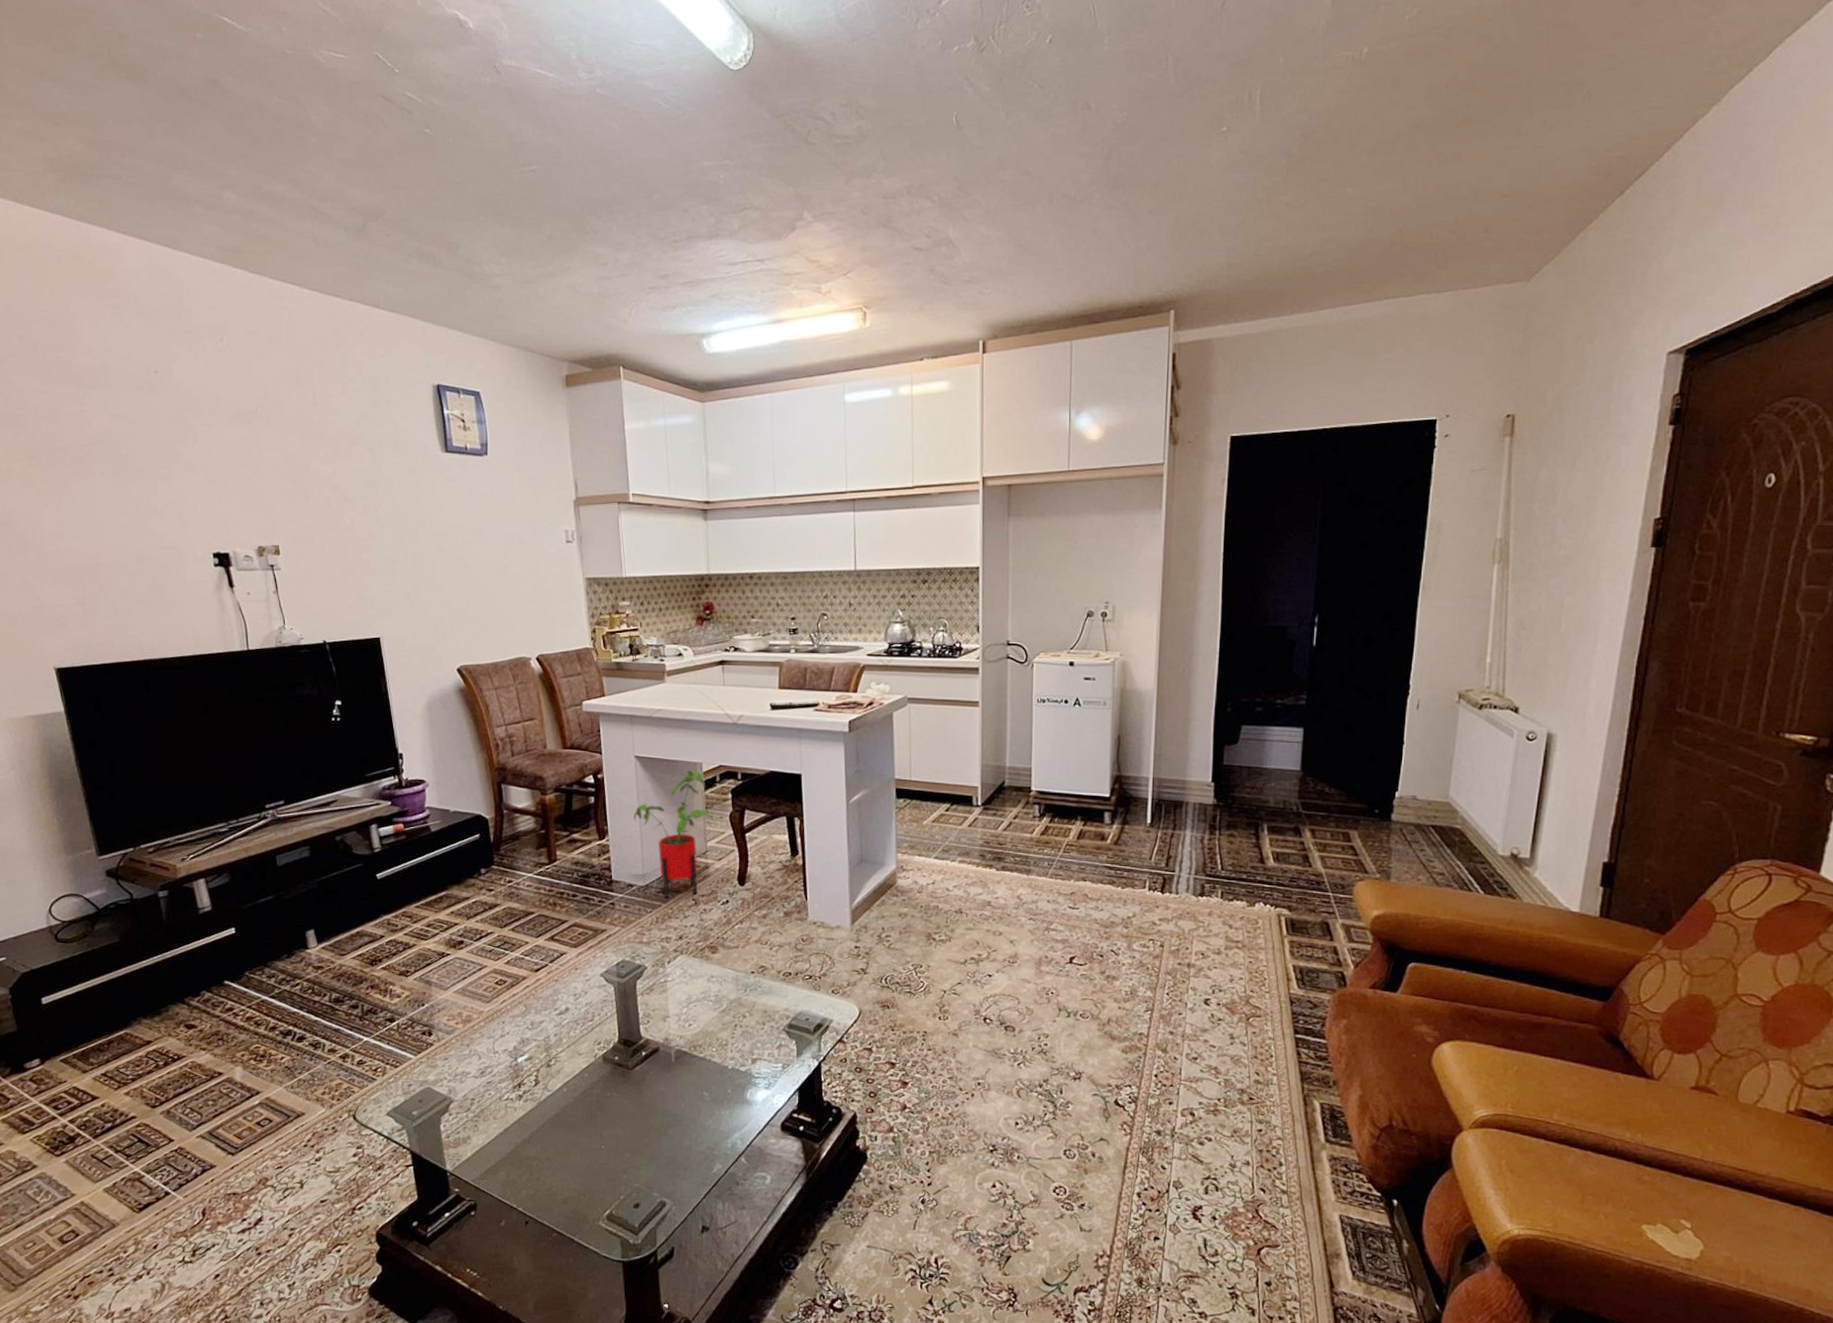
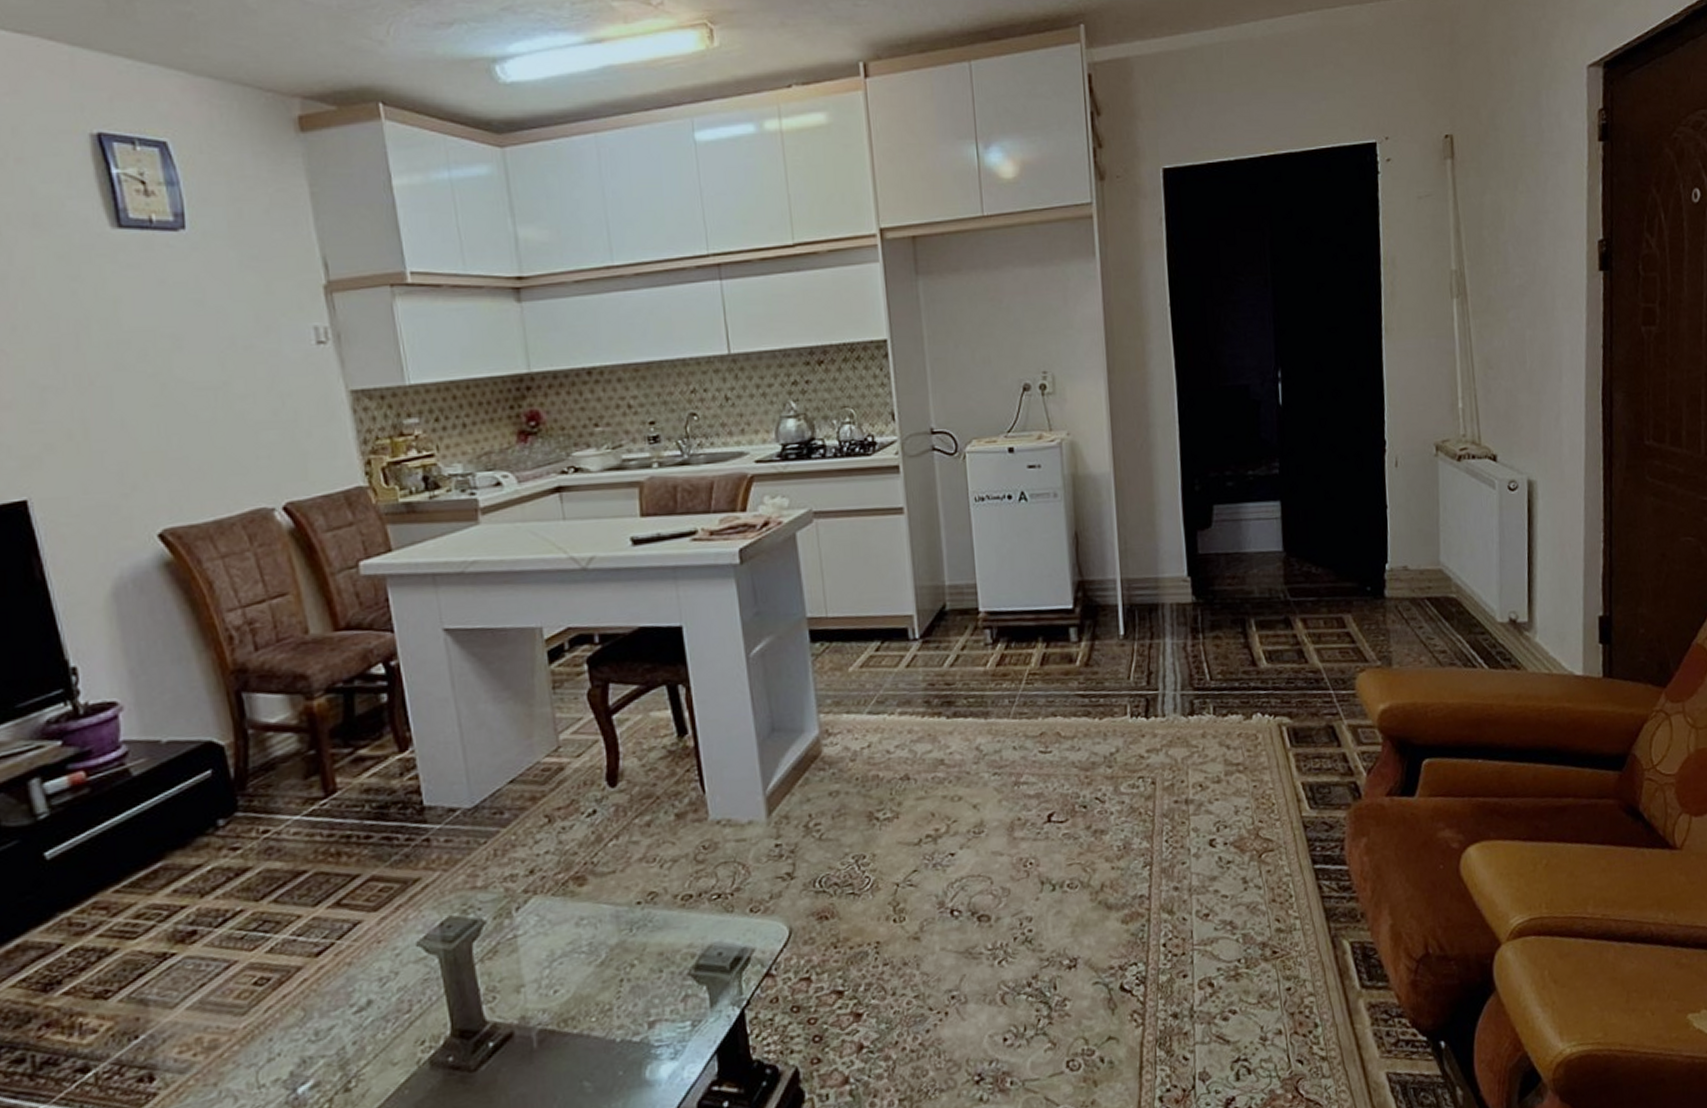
house plant: present [634,769,712,898] -> none [448,638,562,821]

